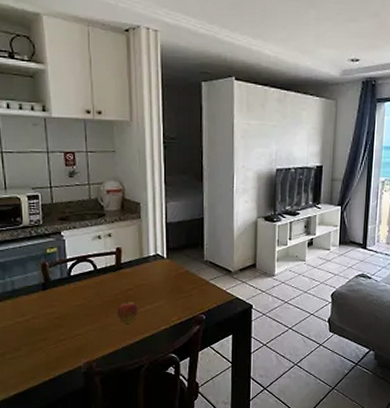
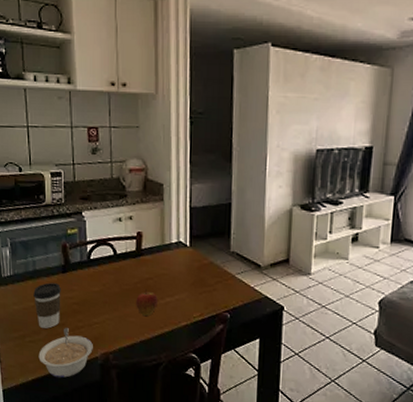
coffee cup: none [13,300,42,344] -> present [33,282,61,329]
legume: none [20,342,76,390] -> present [38,328,93,378]

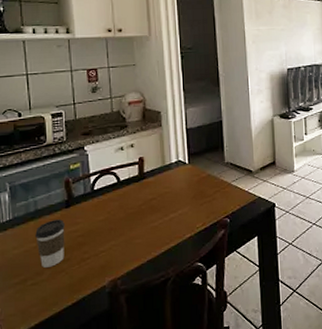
legume: present [38,328,93,378] -> none [42,262,100,317]
fruit: present [136,289,157,316] -> none [141,209,162,235]

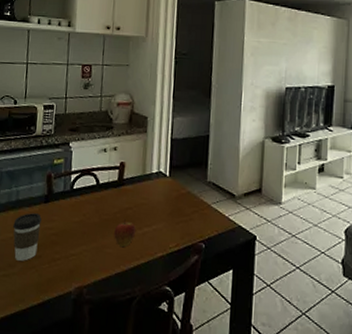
fruit: none [141,209,162,235] -> present [114,219,136,247]

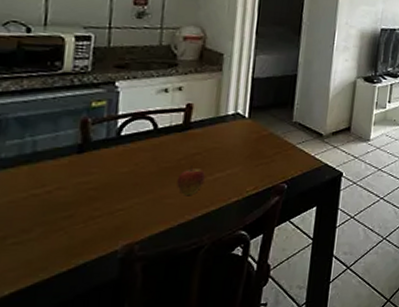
coffee cup: present [13,213,42,261] -> none [27,166,73,224]

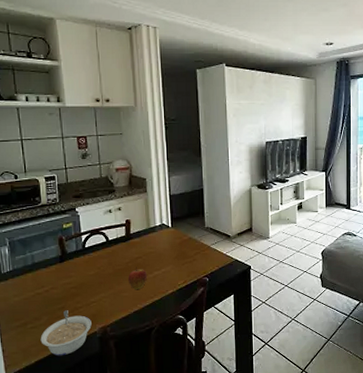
legume: none [25,220,113,285] -> present [40,310,92,356]

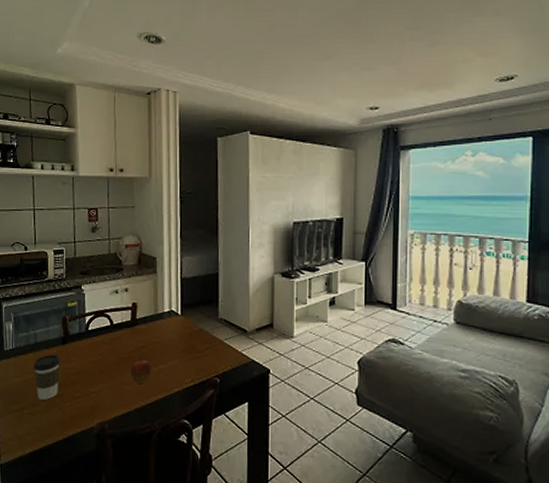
coffee cup: none [33,272,60,314] -> present [34,354,60,400]
legume: present [40,310,92,356] -> none [36,398,89,450]

